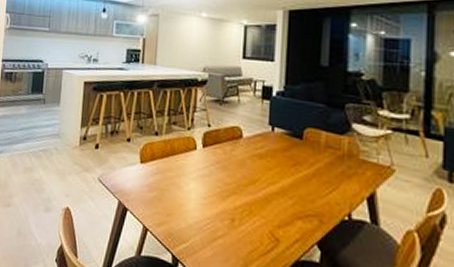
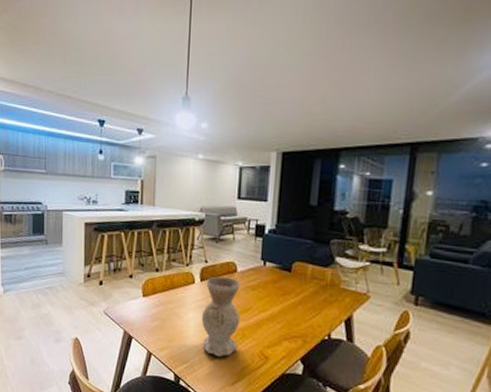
vase: none [203,142,247,238] -> present [201,276,241,358]

